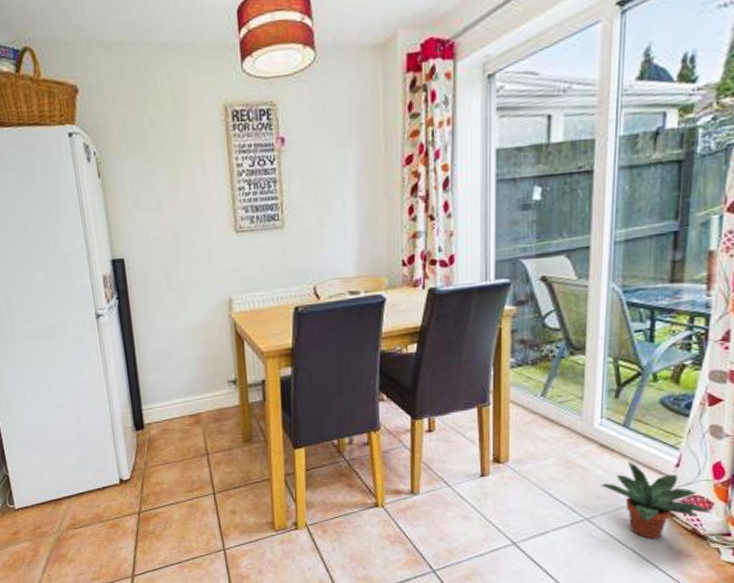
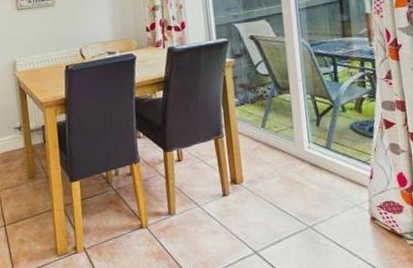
potted plant: present [601,462,712,539] -> none [316,177,403,240]

